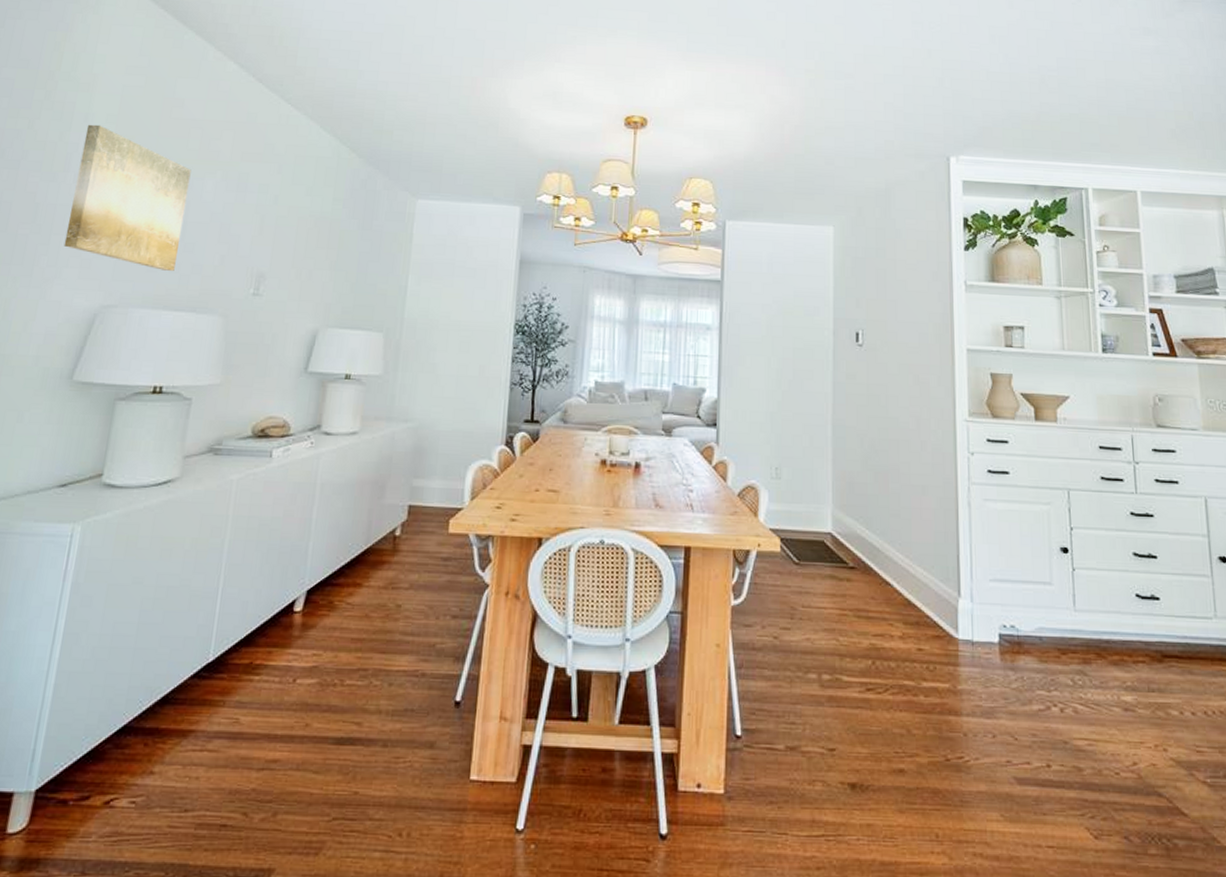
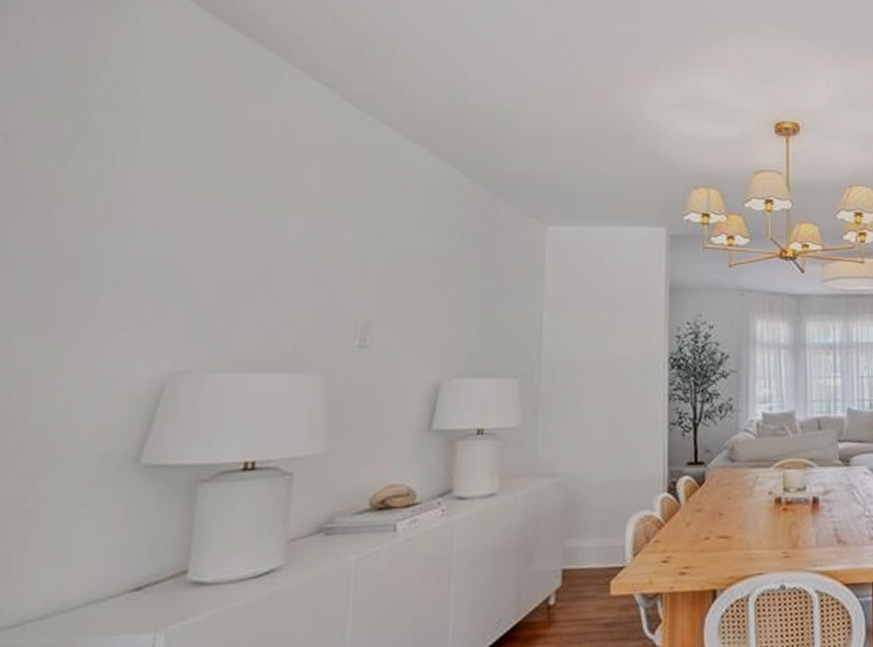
wall art: present [63,124,192,271] -> none [116,160,272,326]

